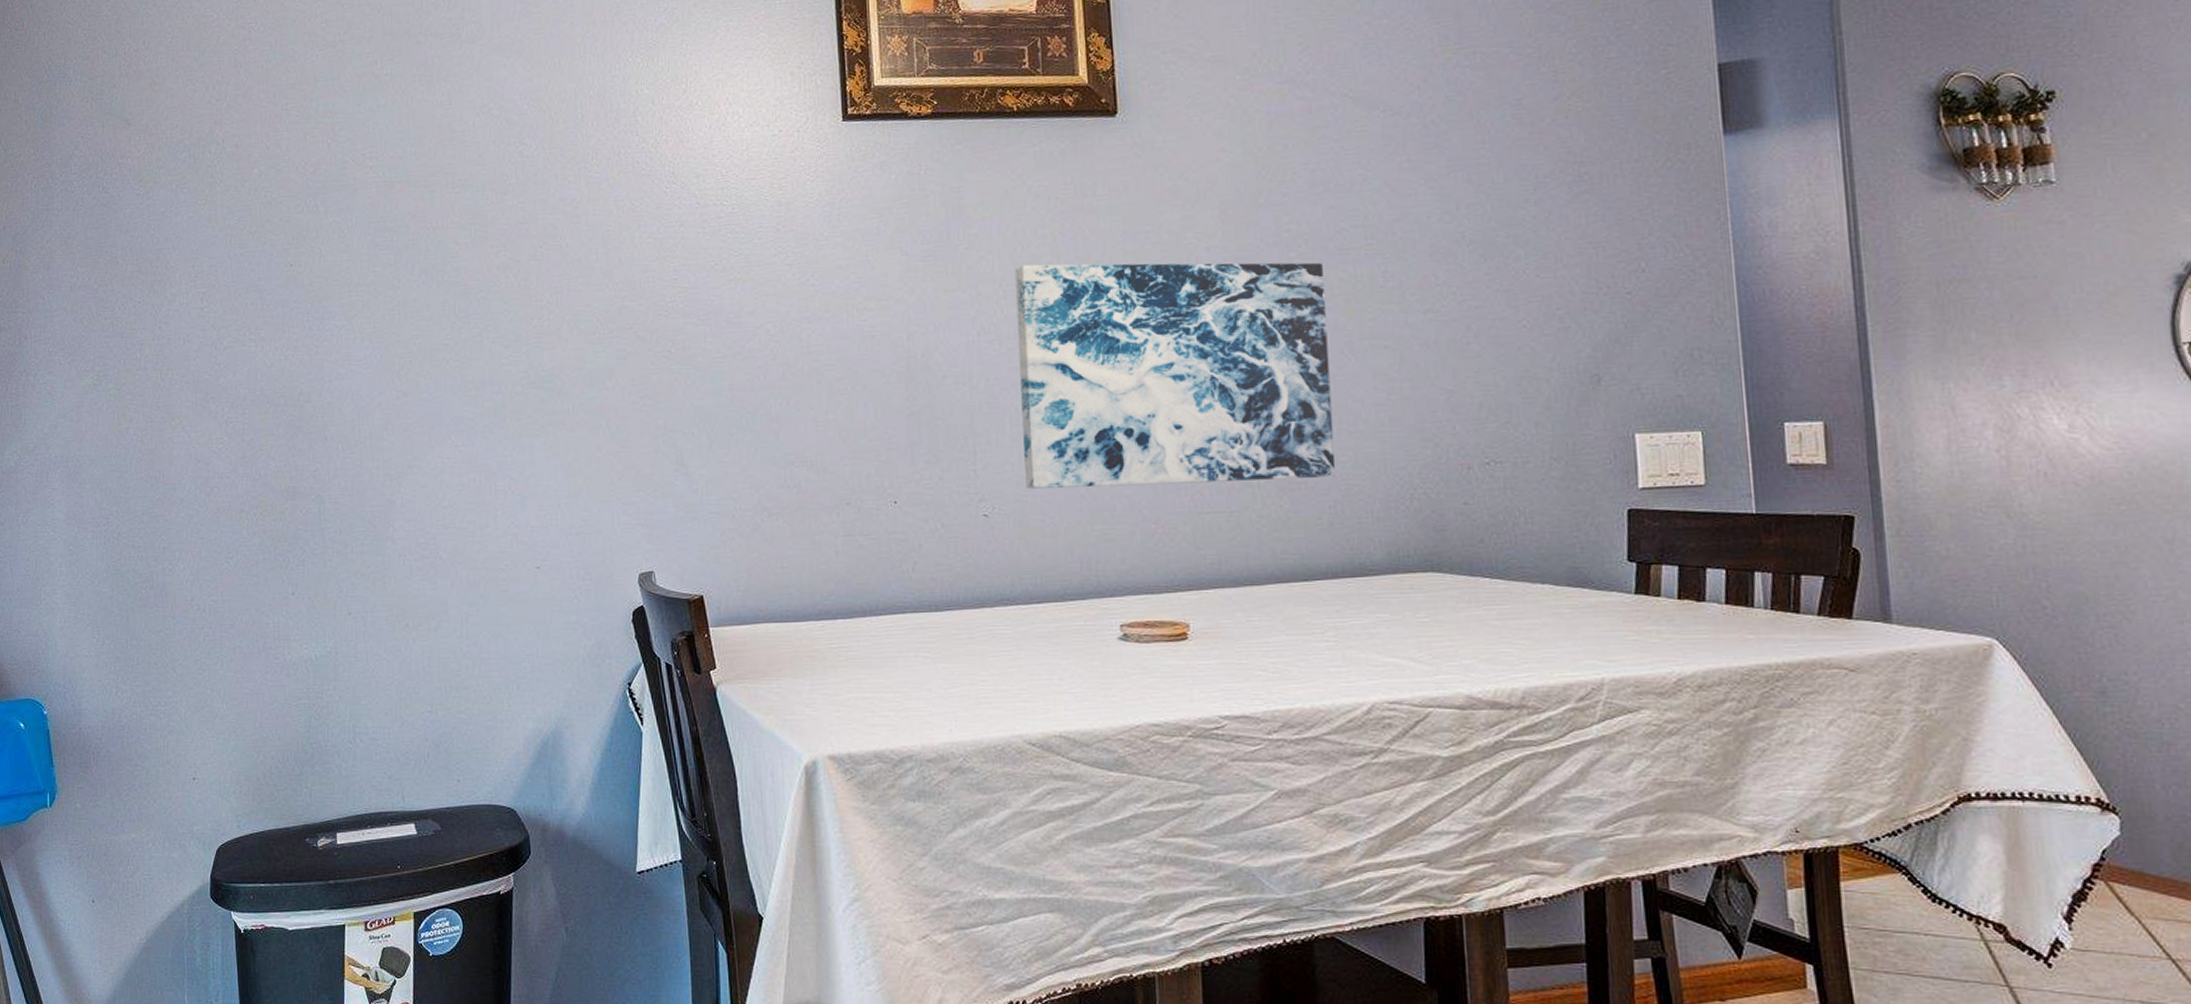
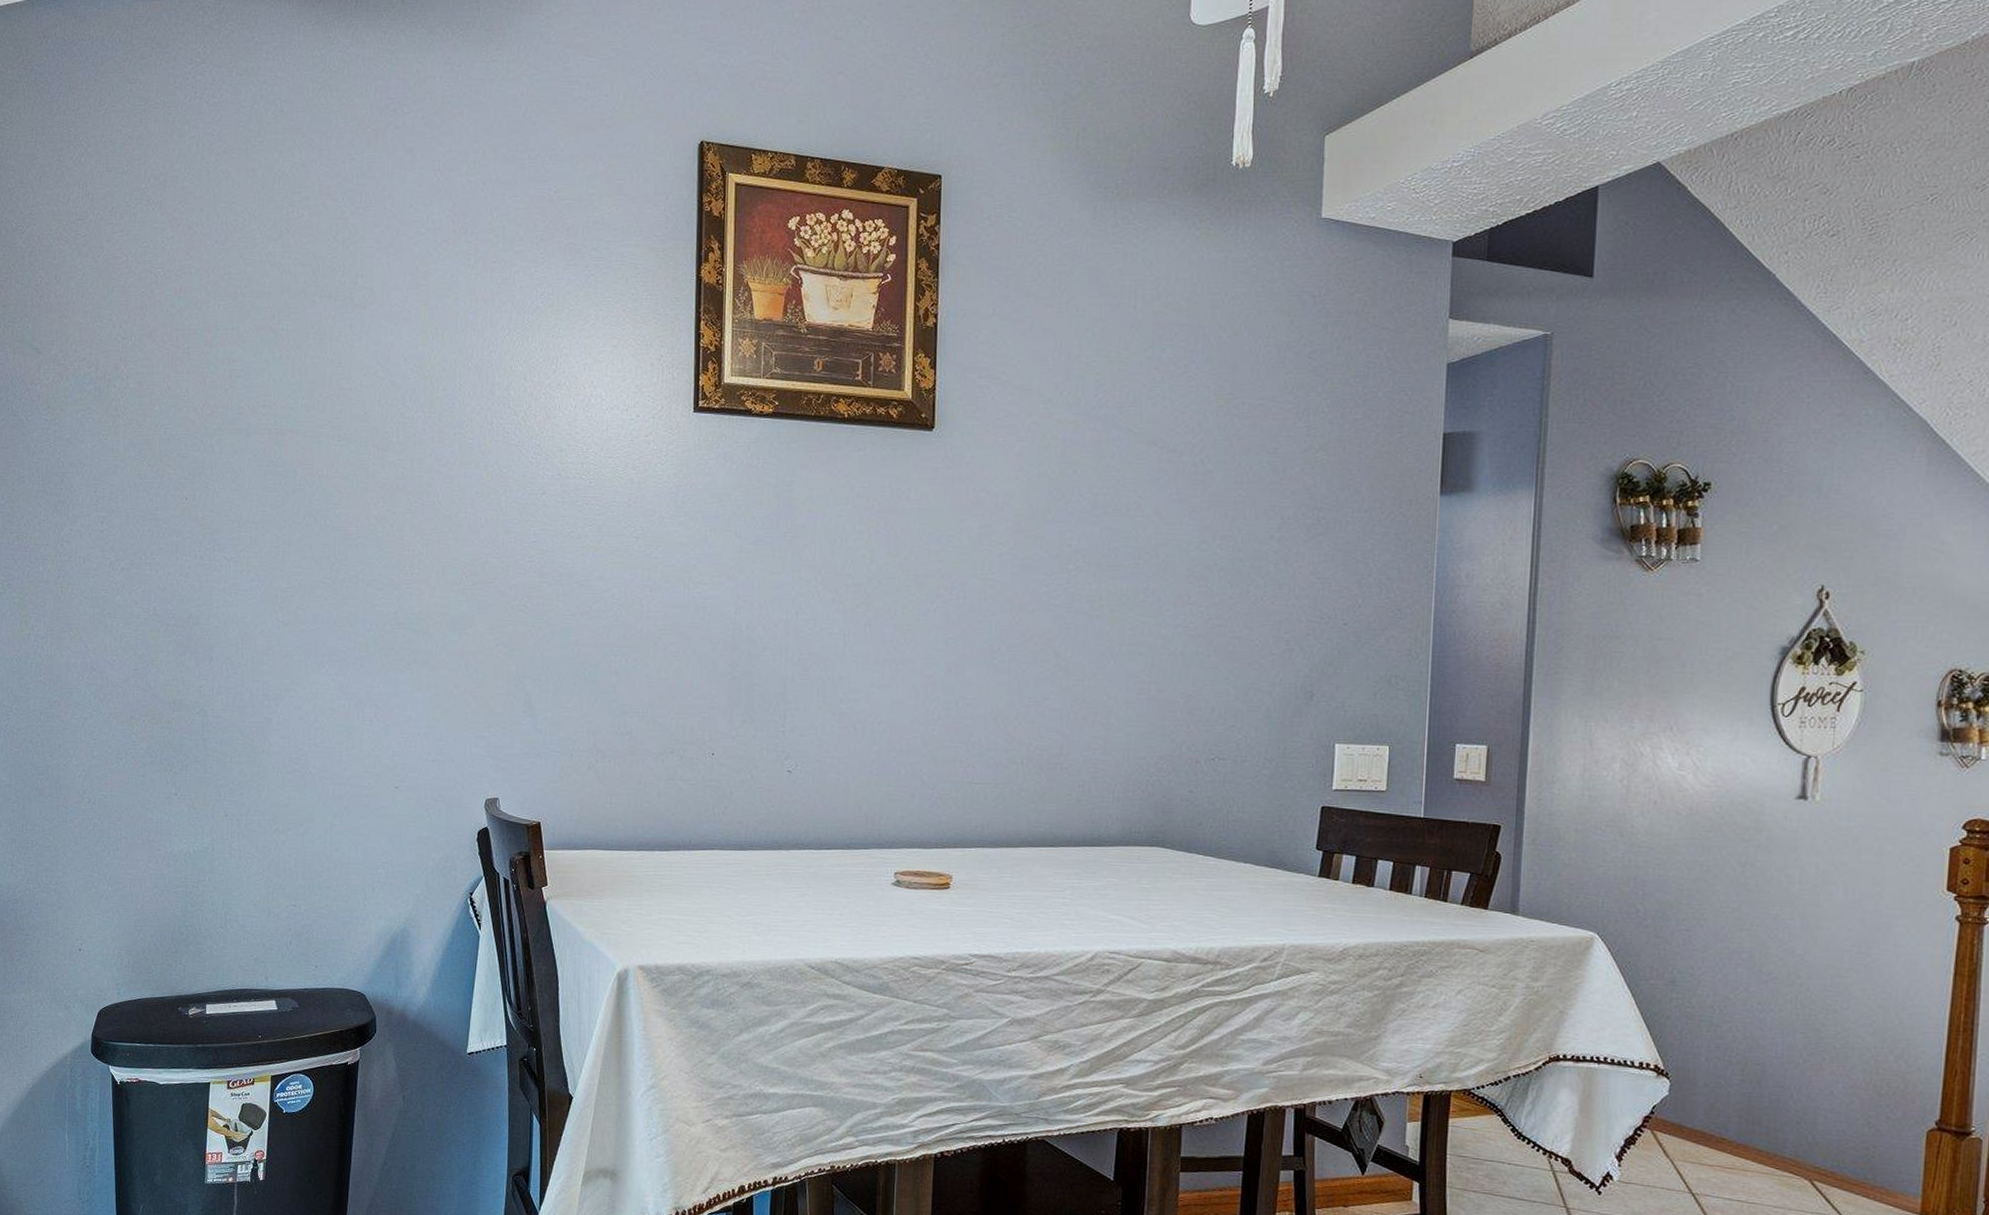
wall art: present [1014,262,1336,489] -> none [826,556,1095,760]

